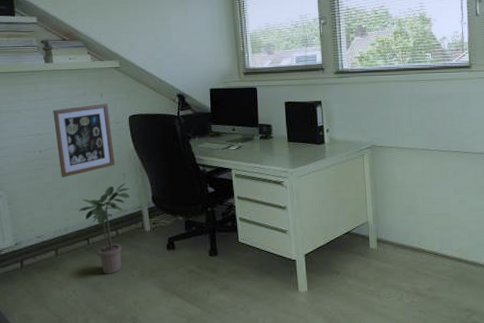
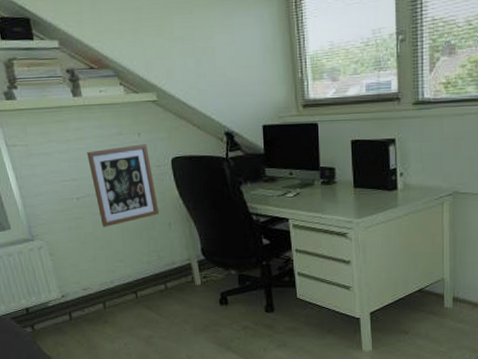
potted plant: present [79,183,130,274] -> none [124,234,177,328]

